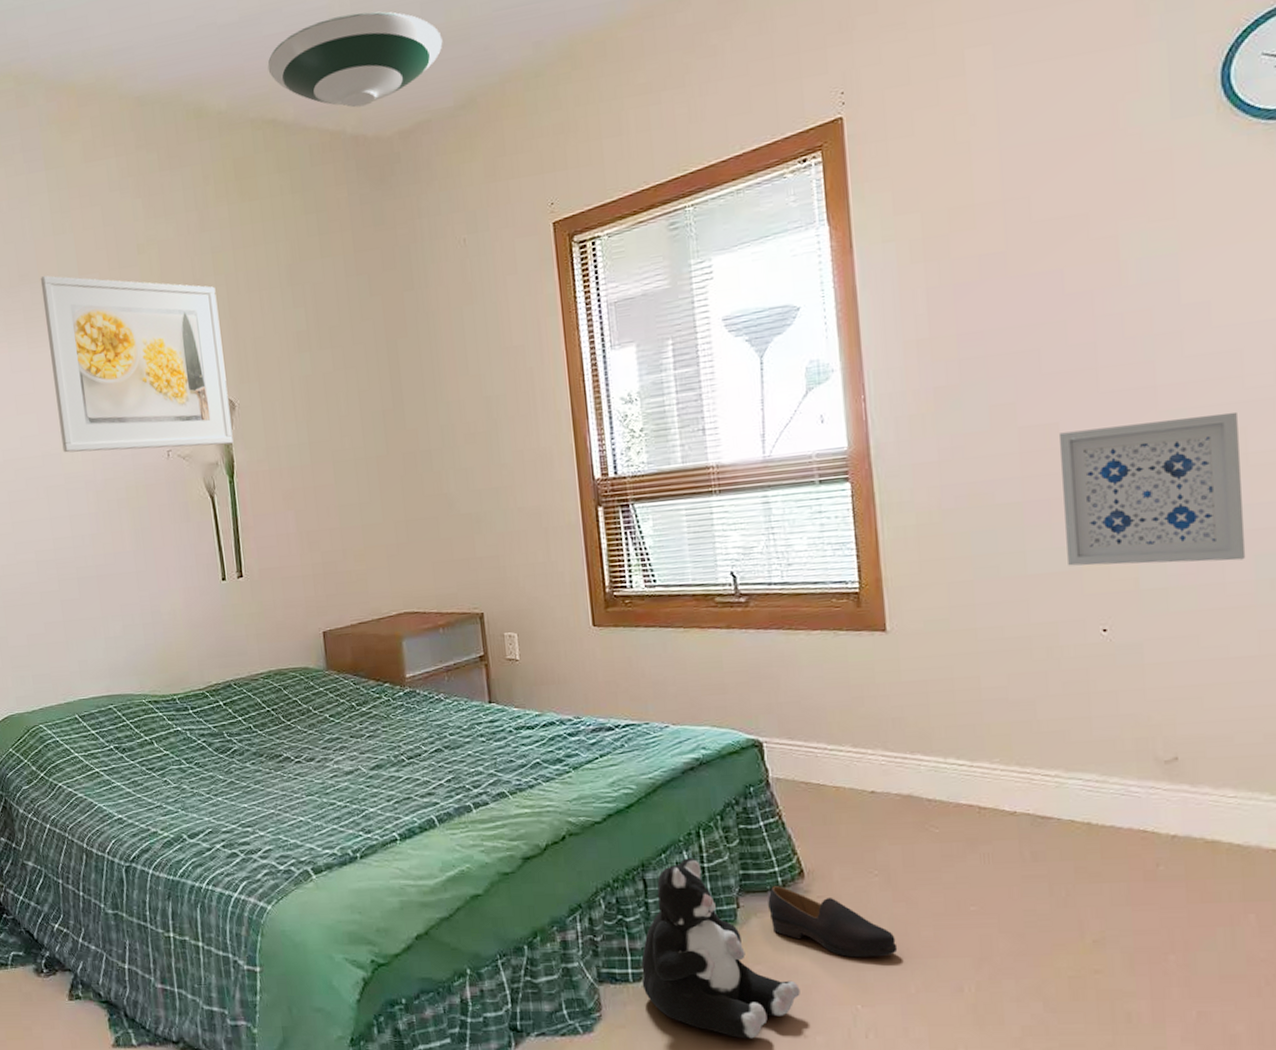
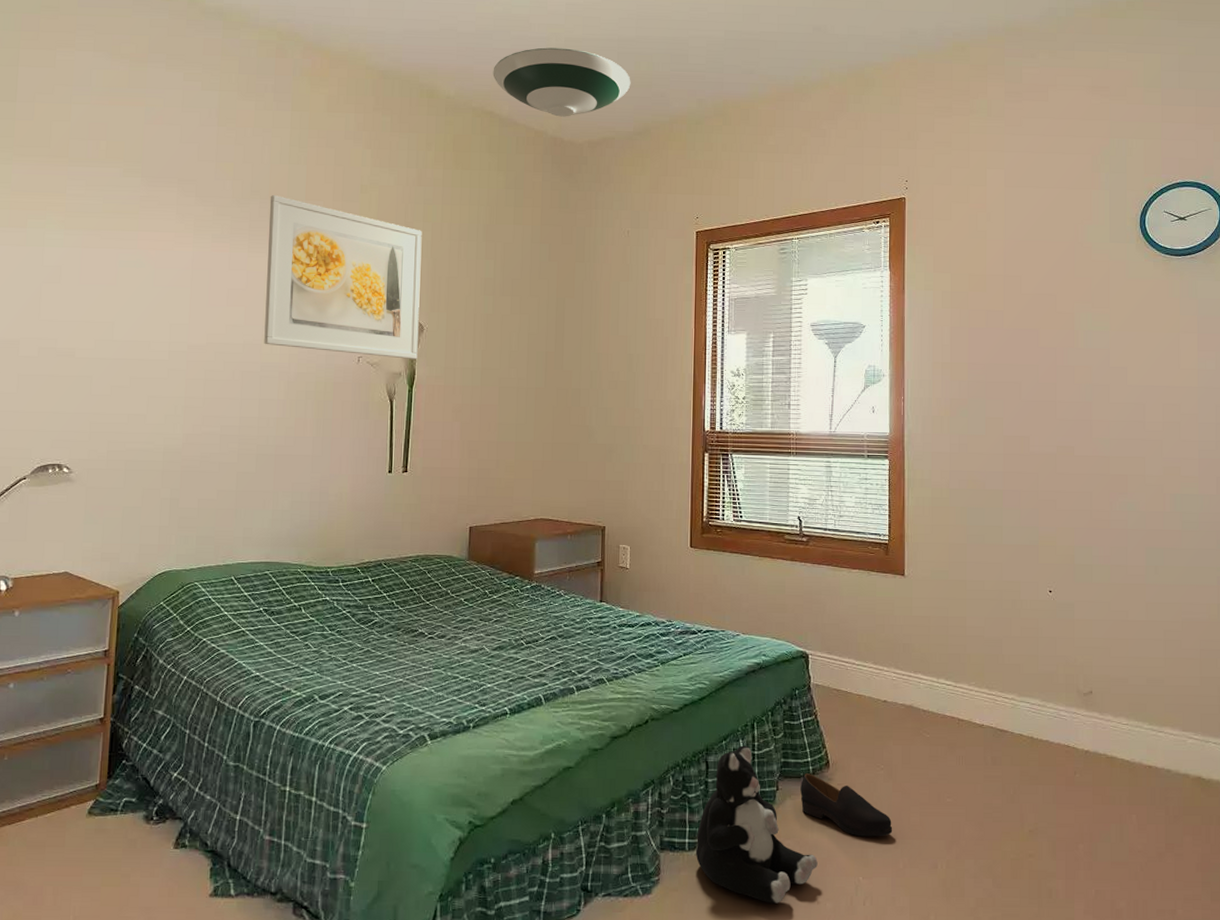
wall art: present [1060,412,1246,566] -> none [1030,444,1141,551]

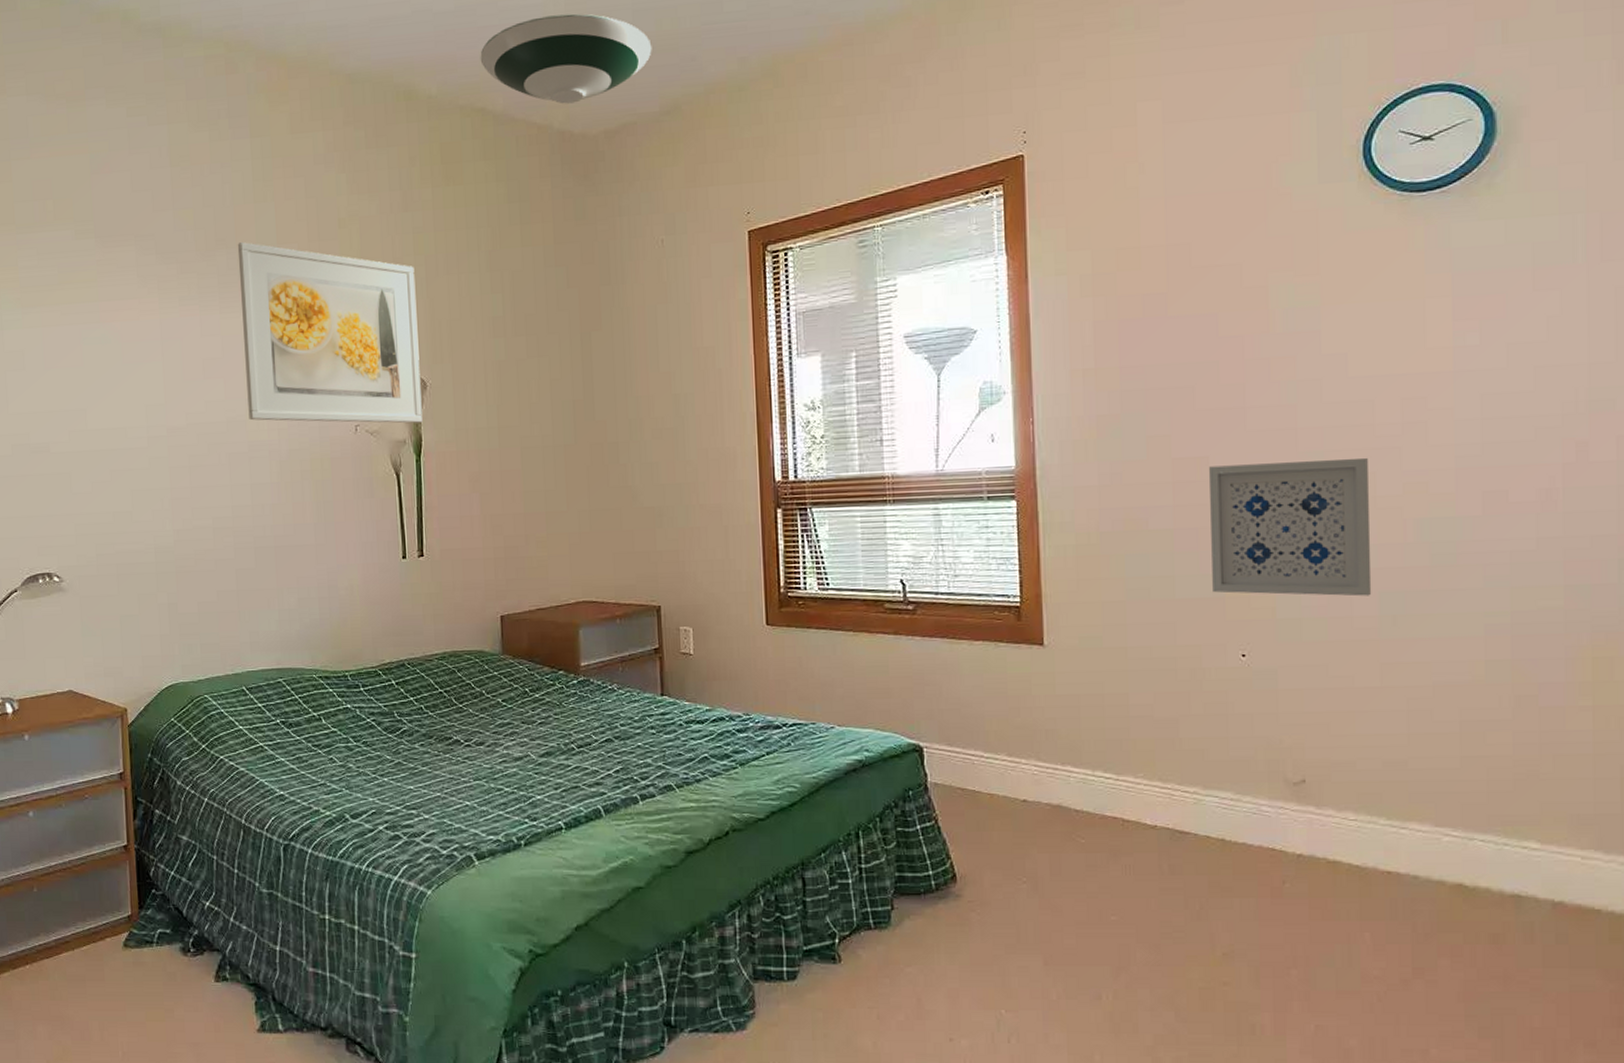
plush toy: present [695,745,818,904] -> none [796,858,948,1041]
shoe: present [800,773,893,837] -> none [921,889,1042,963]
wall art: none [1030,444,1141,551] -> present [1209,457,1372,597]

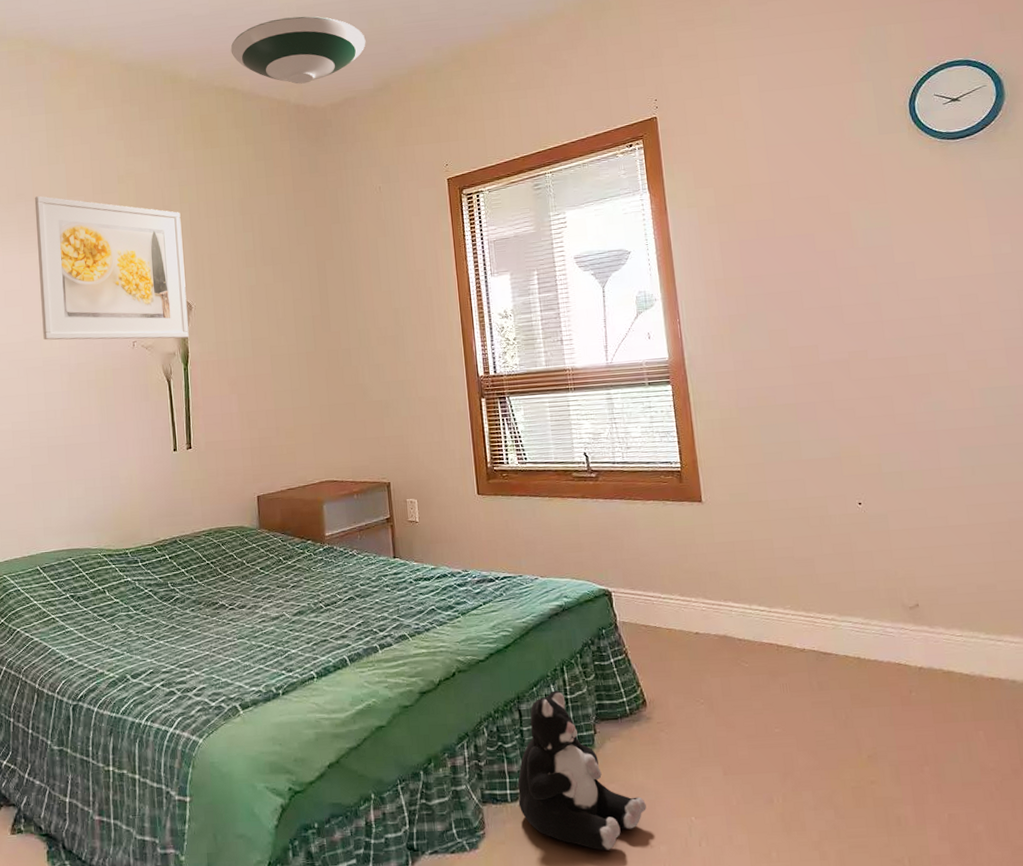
plush toy: none [796,858,948,1041] -> present [517,690,647,851]
wall art: present [1209,457,1372,597] -> none [819,342,954,454]

